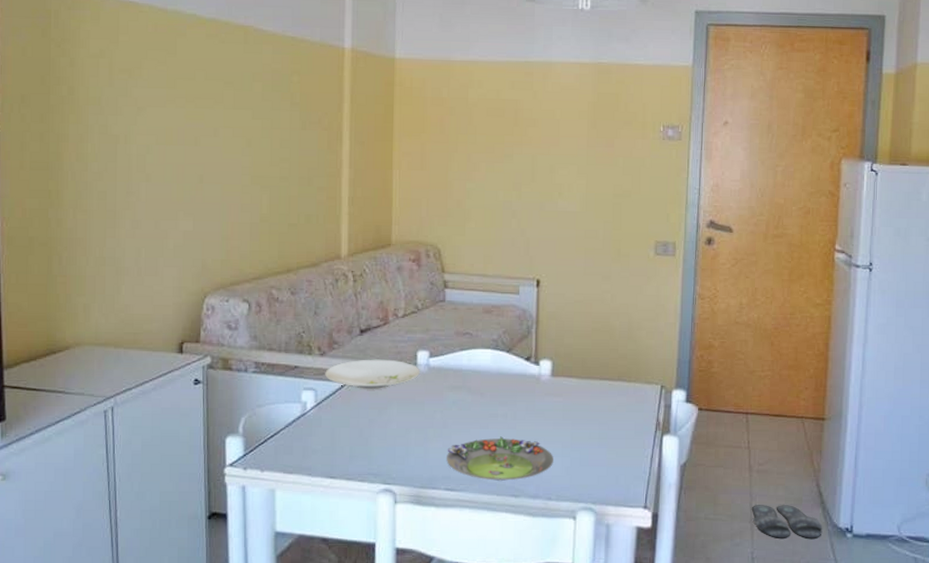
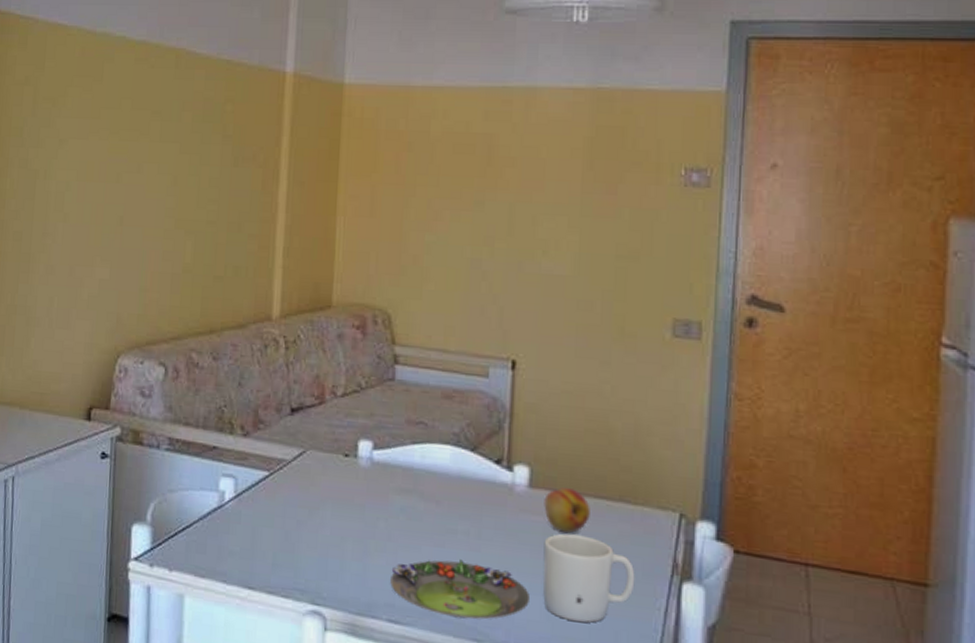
plate: present [325,359,420,389] -> none [247,445,361,484]
fruit: none [563,374,597,407] -> present [544,487,590,533]
mug: none [563,408,630,473] -> present [542,533,635,623]

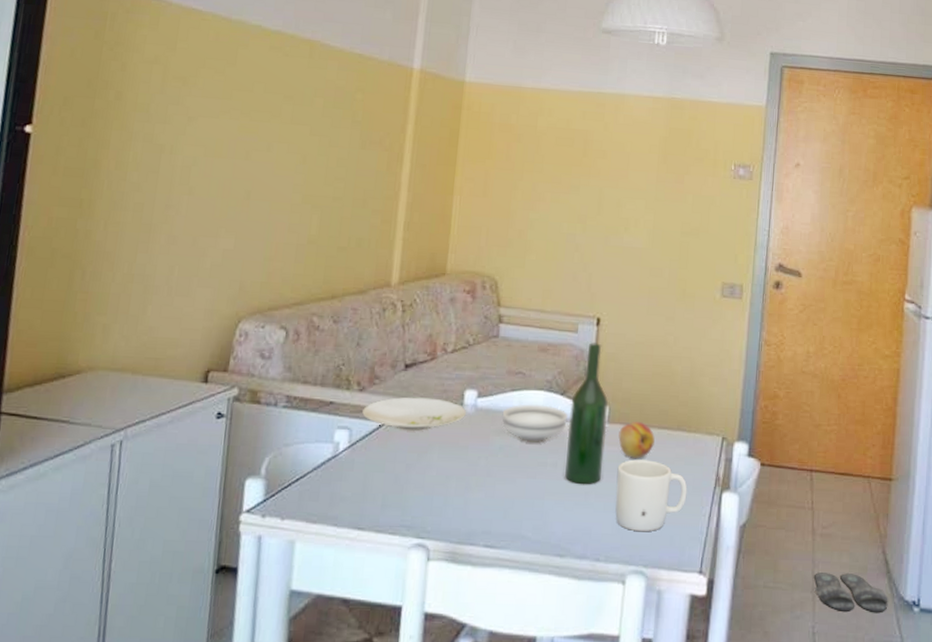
plate: none [247,445,361,484] -> present [362,397,466,431]
salad plate: present [390,559,529,620] -> none [488,488,604,538]
bowl: none [402,459,481,505] -> present [502,404,569,442]
wine bottle: none [480,390,529,560] -> present [565,342,608,485]

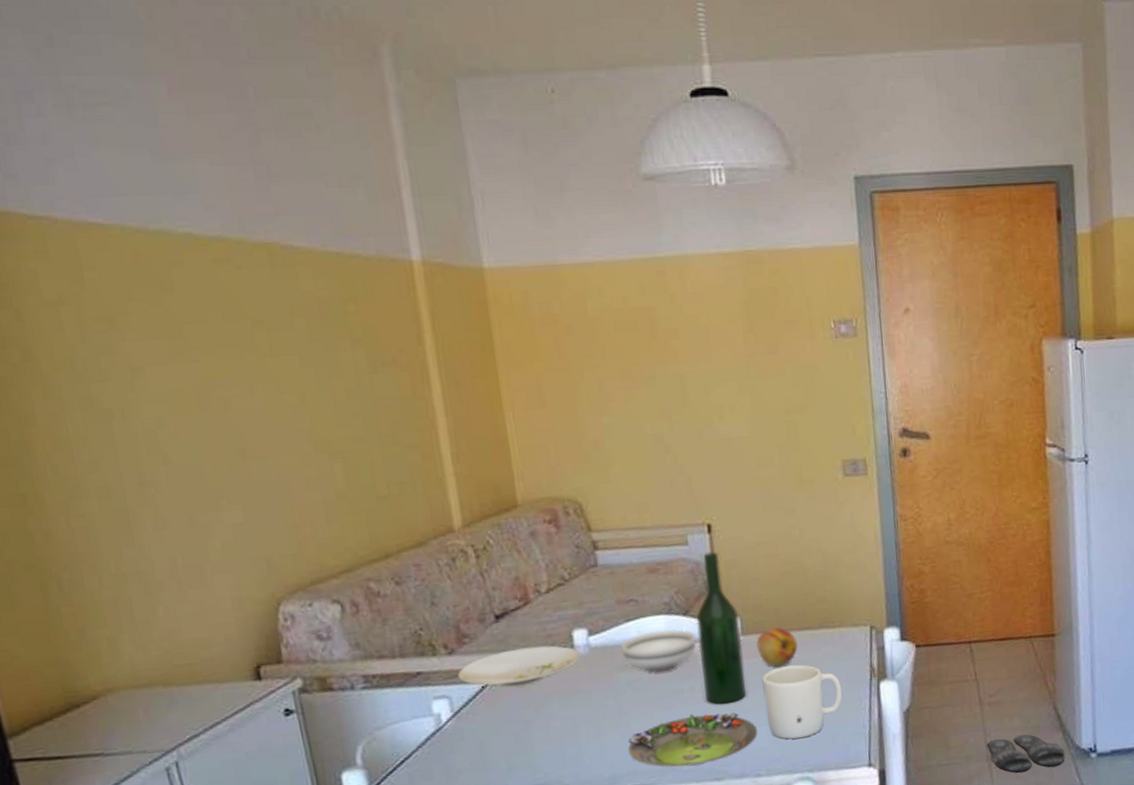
salad plate: none [488,488,604,538] -> present [627,712,757,768]

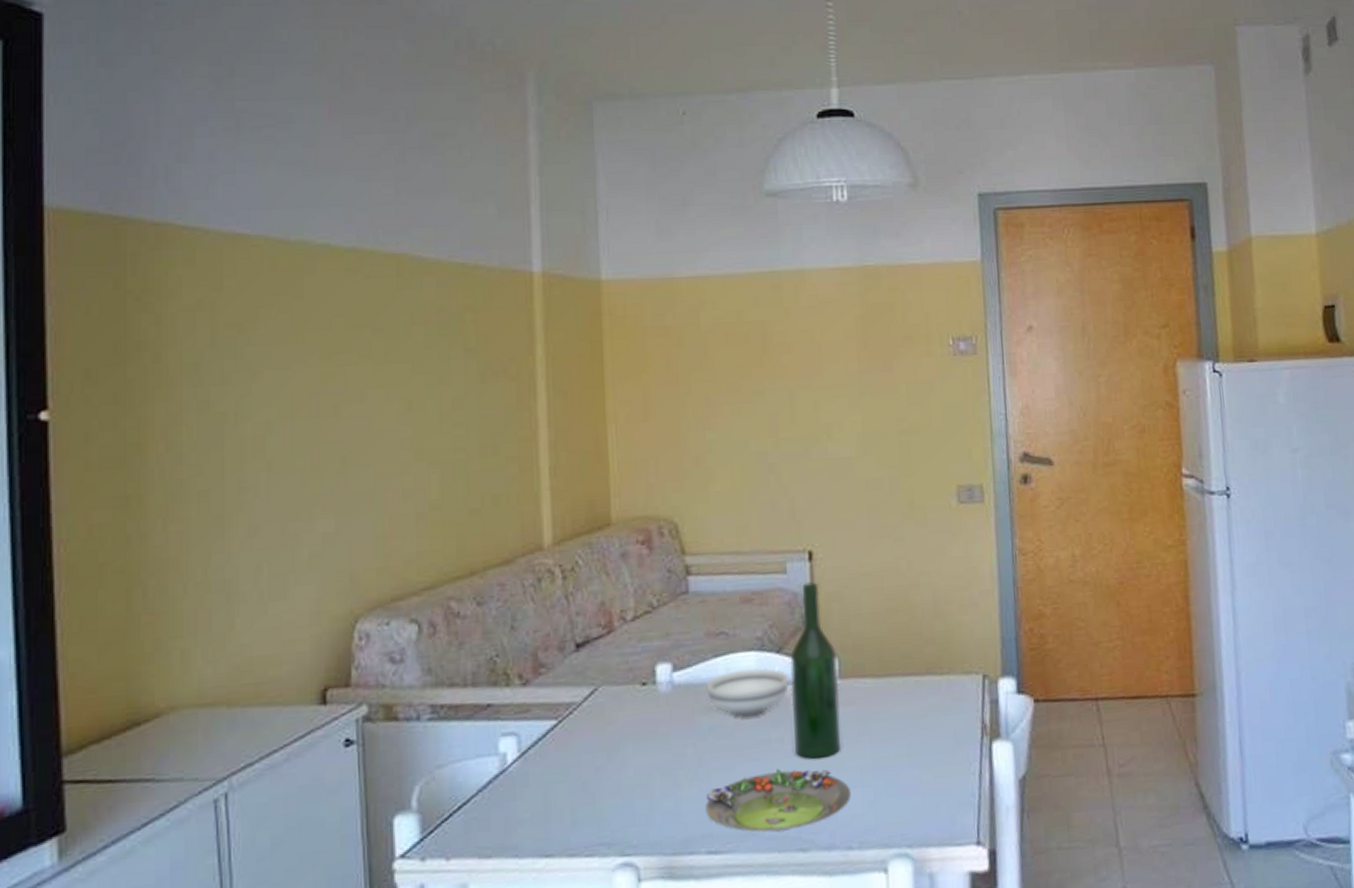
plate: present [458,645,579,687] -> none [530,680,661,726]
fruit: present [756,627,798,667] -> none [854,671,901,717]
mug: present [762,664,843,740] -> none [859,716,949,806]
slippers: present [988,734,1065,773] -> none [1117,815,1211,864]

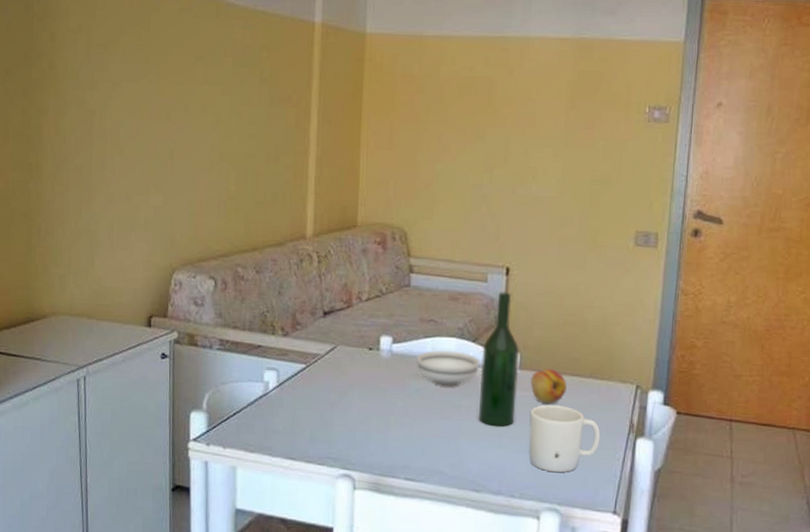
salad plate: present [705,769,851,833] -> none [407,428,518,475]
fruit: none [854,671,901,717] -> present [530,368,567,404]
mug: none [859,716,949,806] -> present [528,404,601,473]

